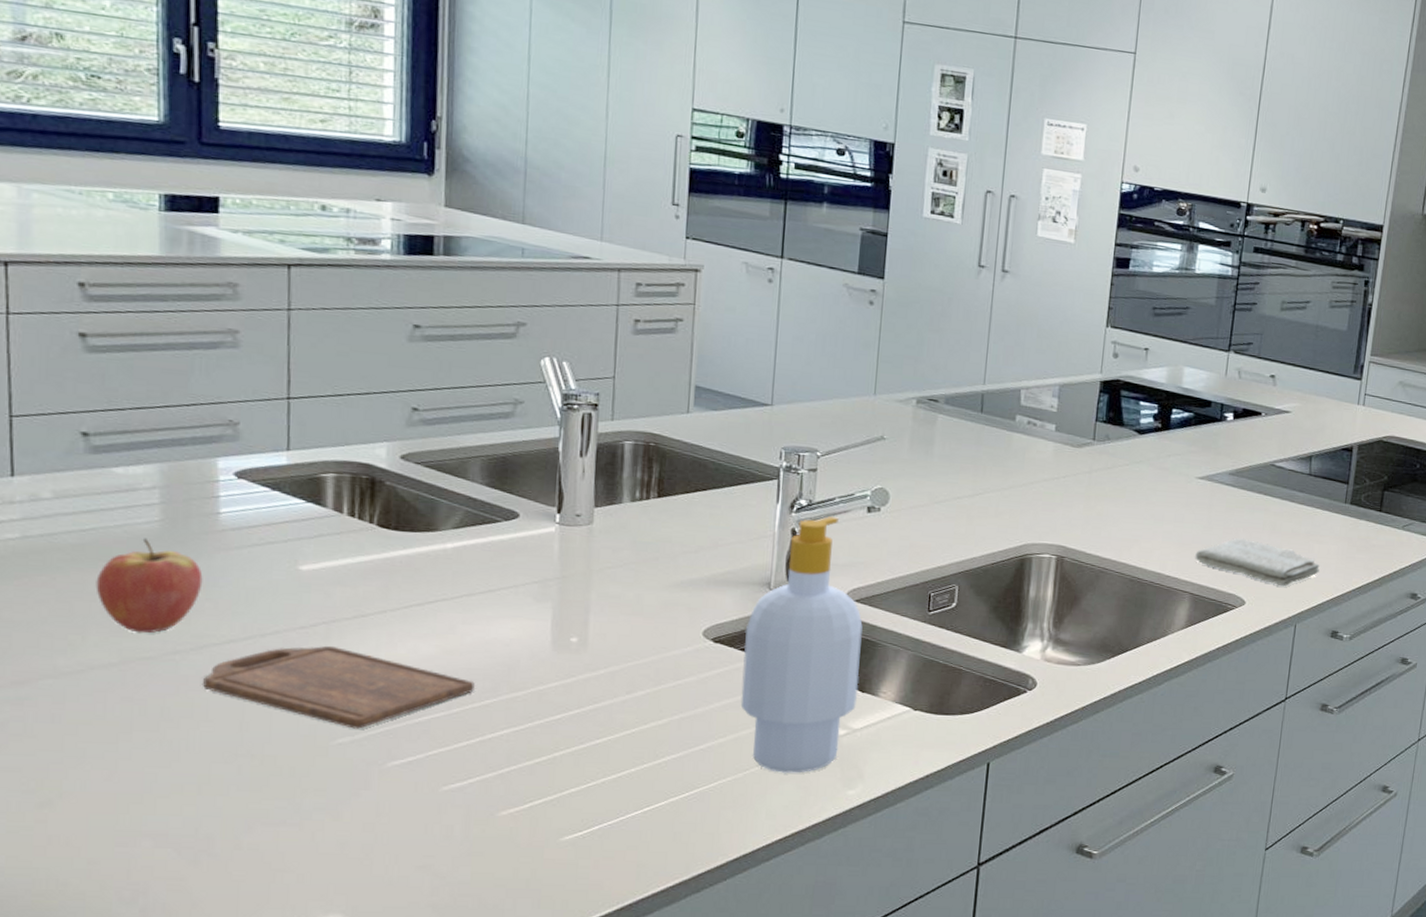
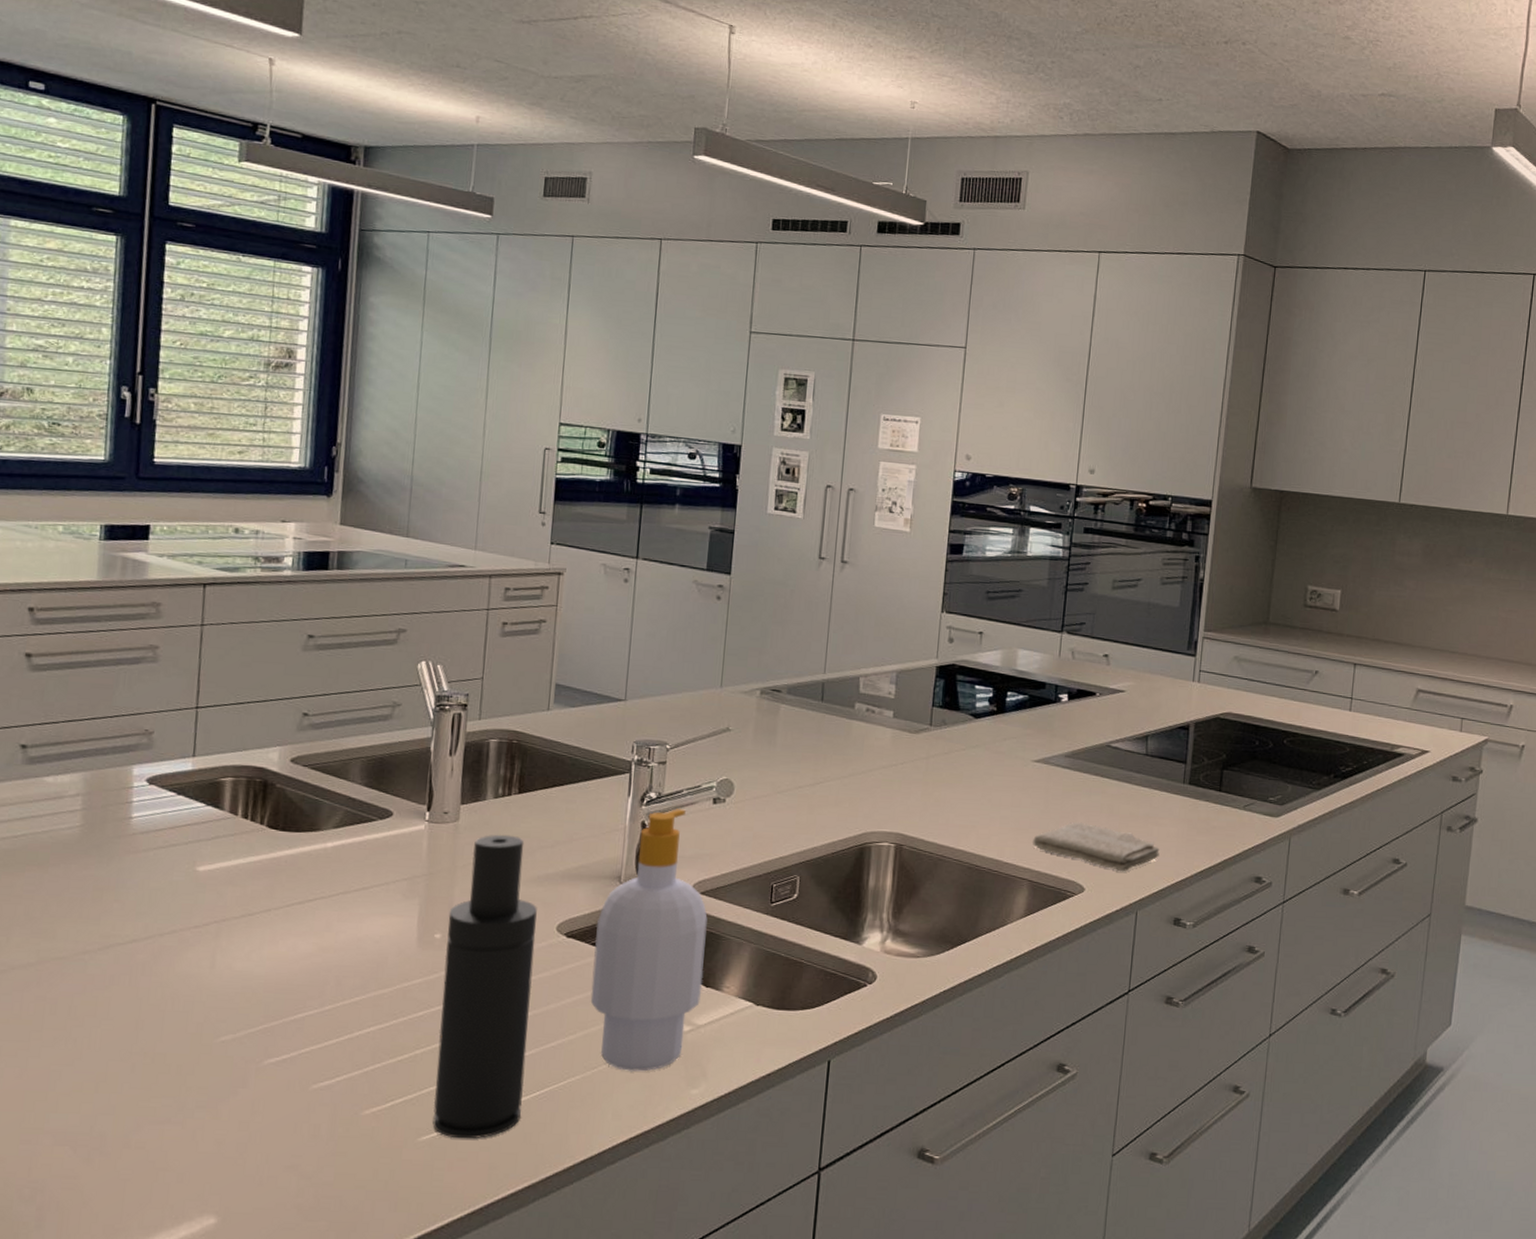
fruit: present [96,538,203,634] -> none [22,843,114,934]
cutting board: present [203,645,475,729] -> none [107,944,346,1027]
atomizer: none [575,538,681,839] -> present [432,834,537,1139]

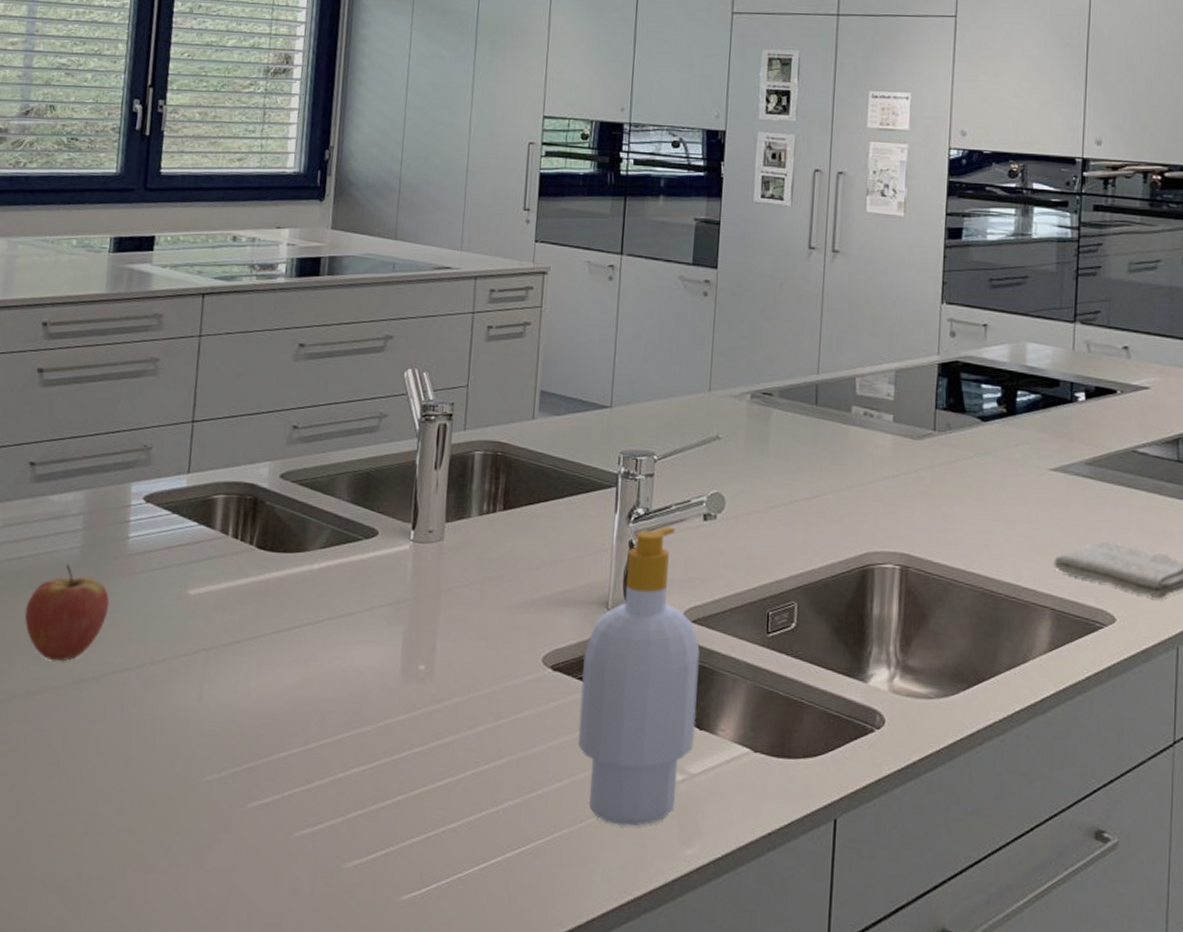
fruit: none [22,843,114,934] -> present [24,564,110,662]
atomizer: present [432,834,537,1139] -> none [415,555,522,900]

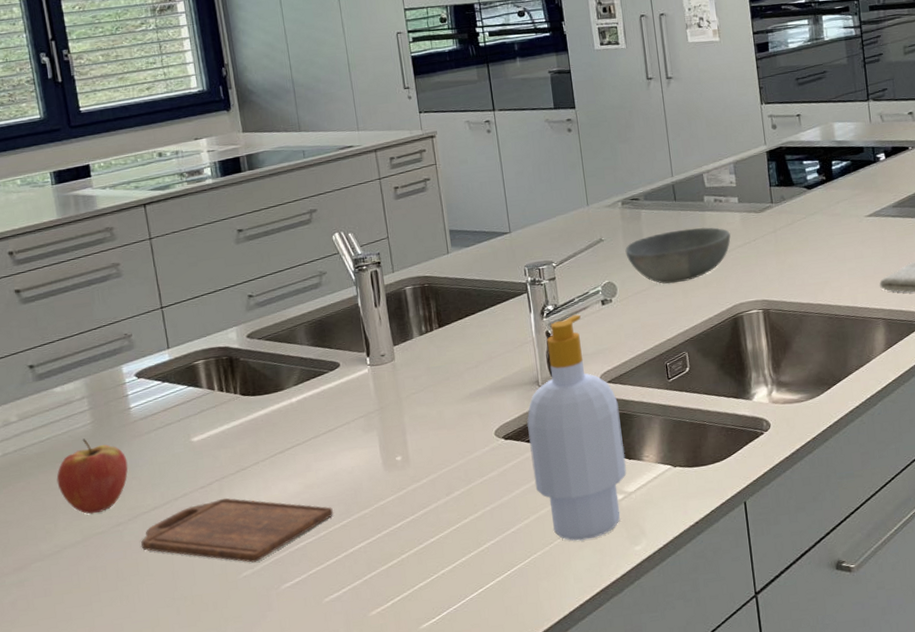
cutting board: none [99,673,330,765] -> present [141,497,333,563]
bowl: none [744,442,876,510] -> present [625,227,731,284]

